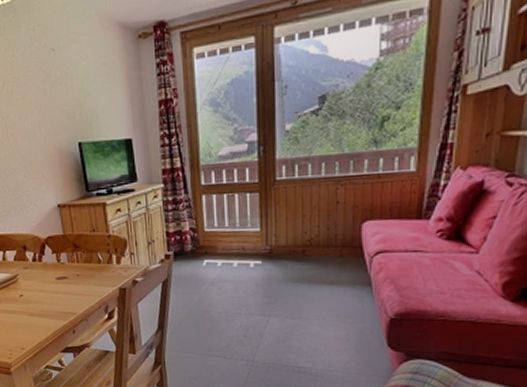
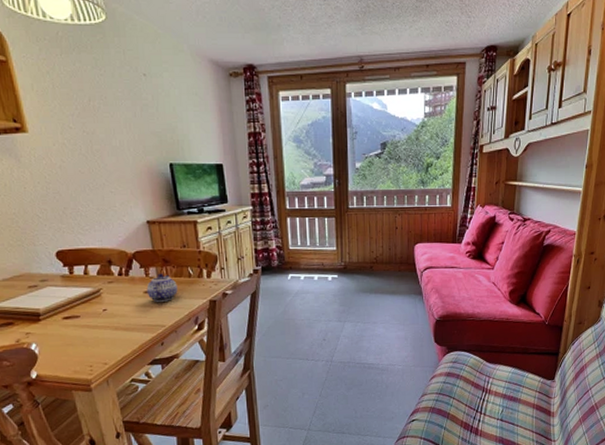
teapot: none [58,259,88,290] -> present [146,273,178,303]

